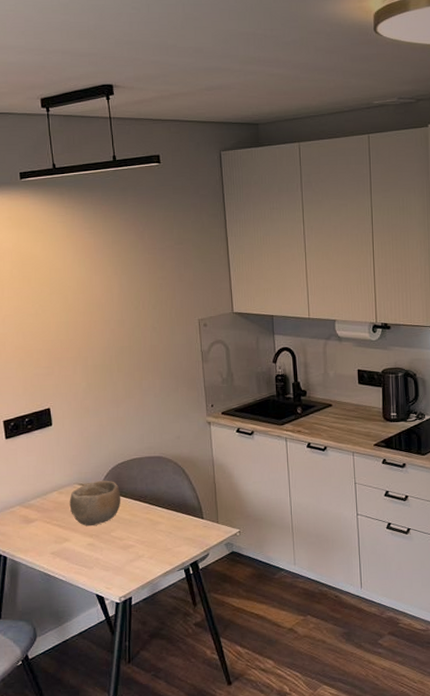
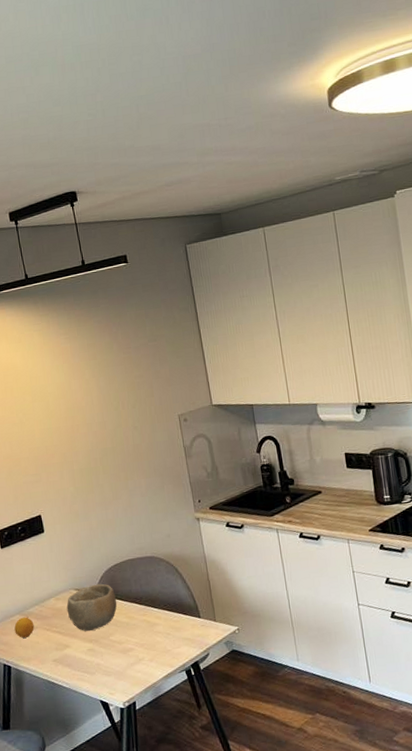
fruit: none [13,508,34,529] -> present [14,617,34,638]

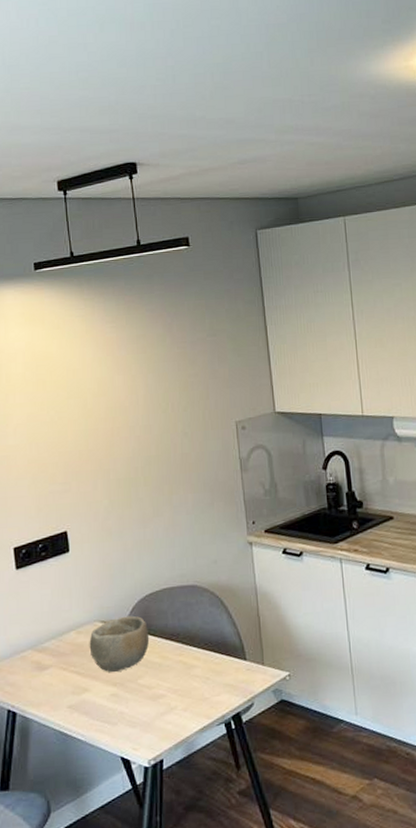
fruit: present [14,617,34,638] -> none [24,652,48,678]

